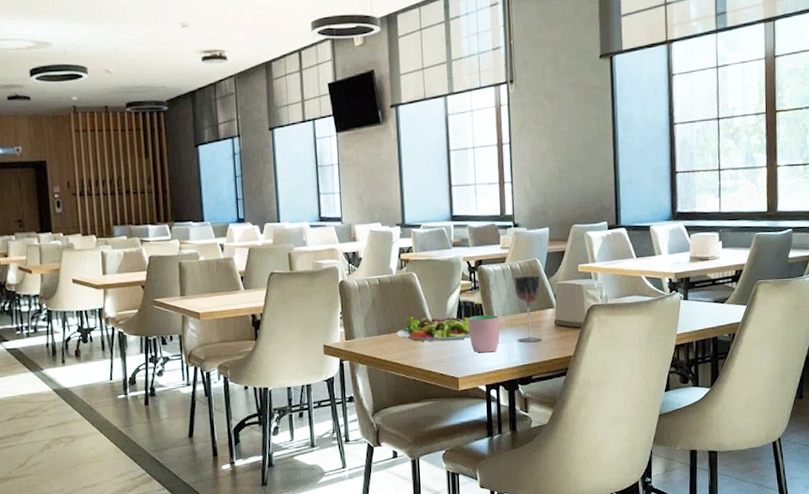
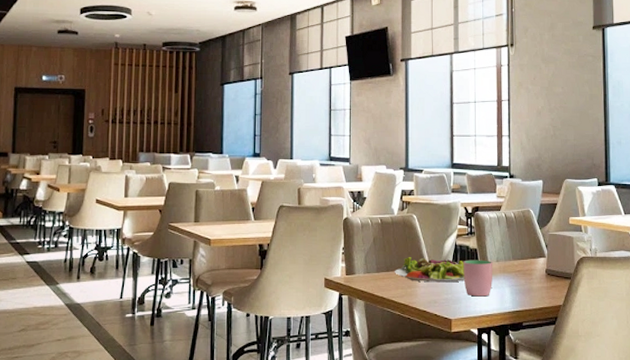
wineglass: present [514,275,543,342] -> none [508,225,534,289]

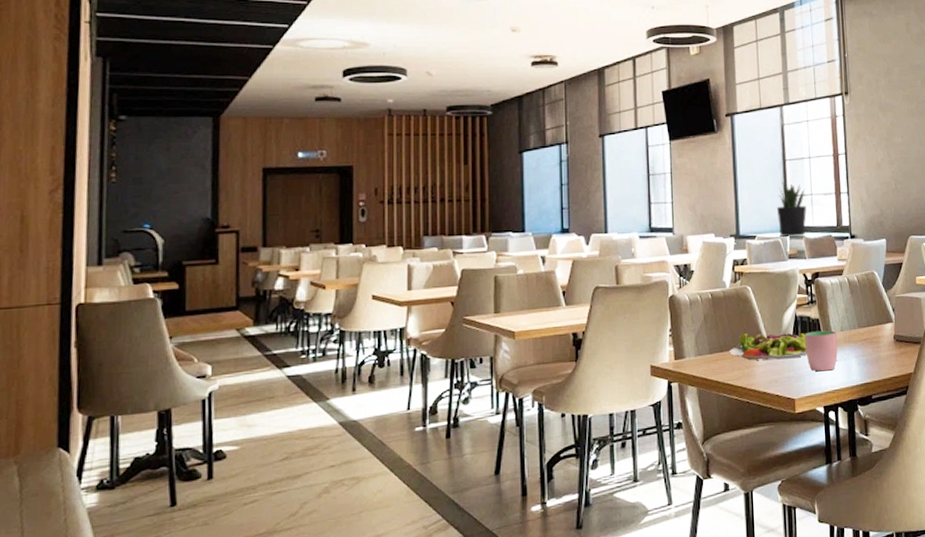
planter: none [443,123,470,172] -> present [777,182,806,237]

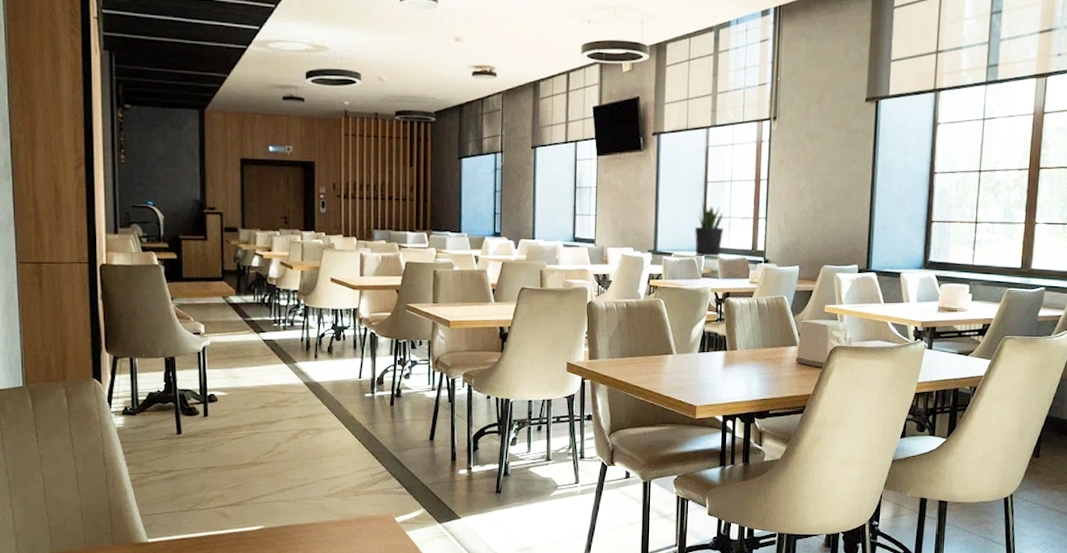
salad plate: present [730,333,807,361] -> none [639,343,712,369]
cup: present [805,330,838,372] -> none [710,347,742,384]

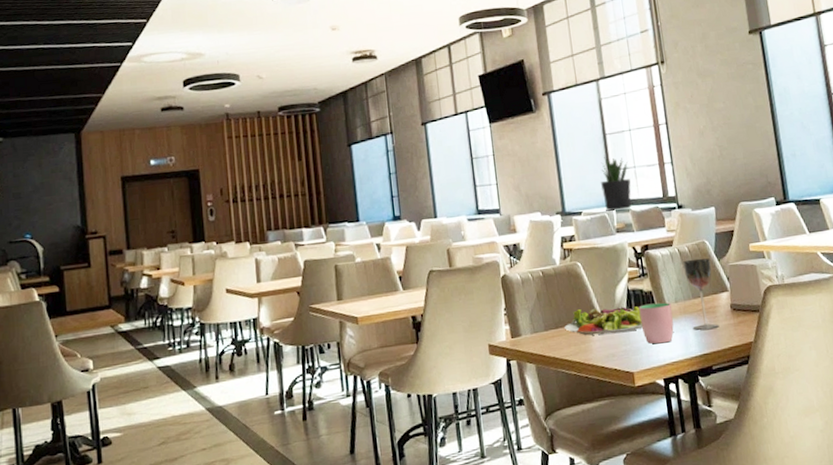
salad plate: none [639,343,712,369] -> present [564,306,642,336]
cup: none [710,347,742,384] -> present [638,302,674,345]
wineglass: none [759,312,786,377] -> present [683,258,719,330]

